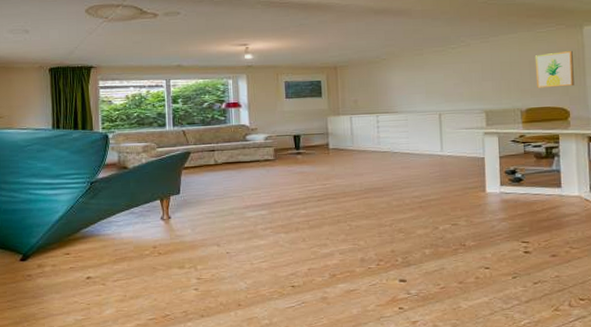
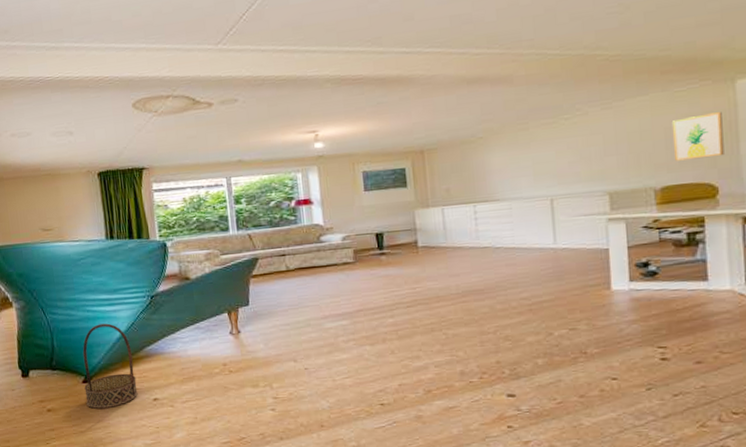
basket: none [21,206,72,286] -> present [82,323,138,410]

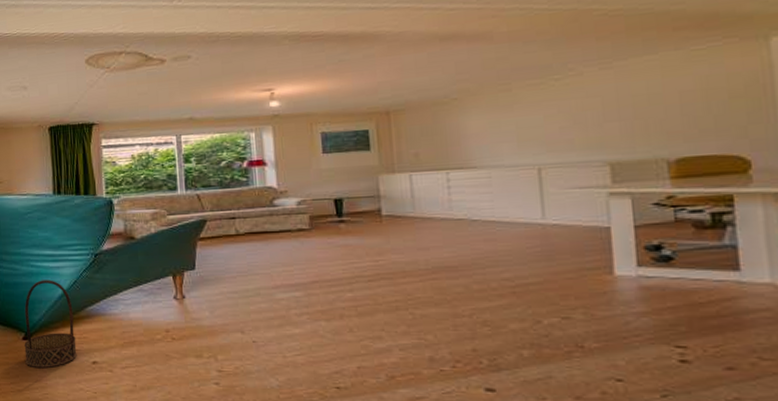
wall art: present [673,112,724,161] -> none [689,74,758,129]

